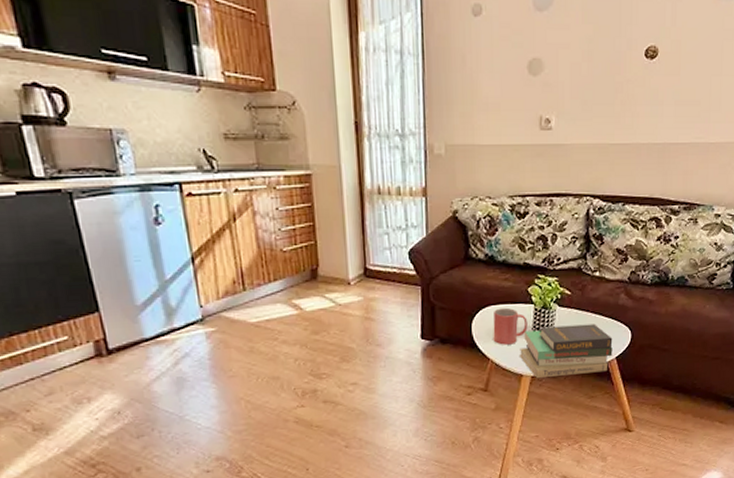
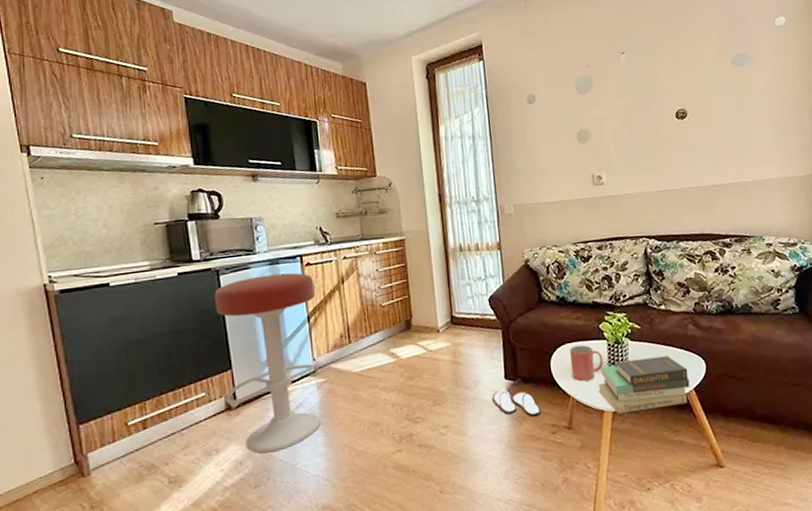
bar stool: none [68,203,212,404] -> present [214,272,321,454]
slippers: none [406,350,458,377] -> present [492,390,541,416]

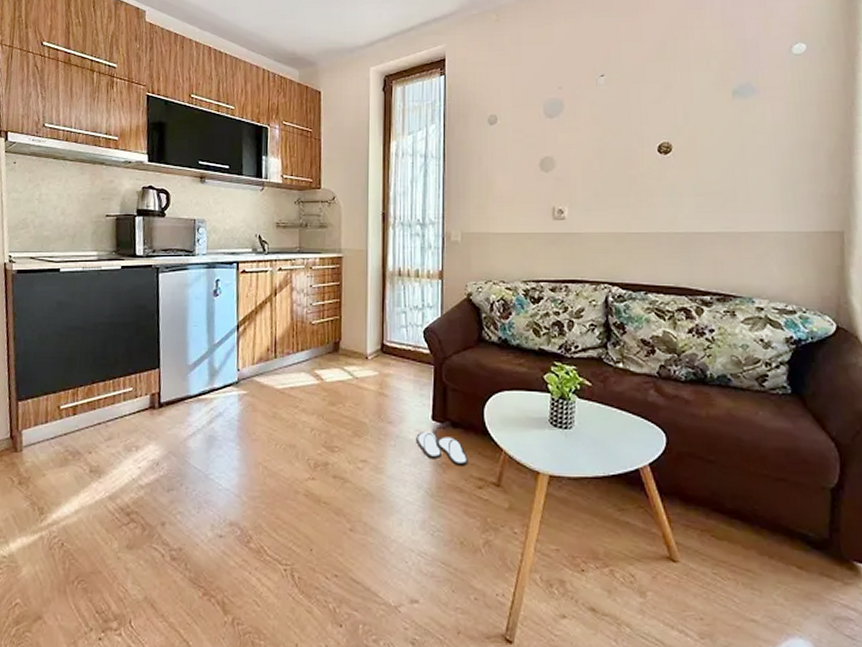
bar stool: present [214,272,321,454] -> none [151,278,248,458]
mug: present [569,344,603,382] -> none [506,394,544,436]
books: present [598,355,690,414] -> none [536,420,645,480]

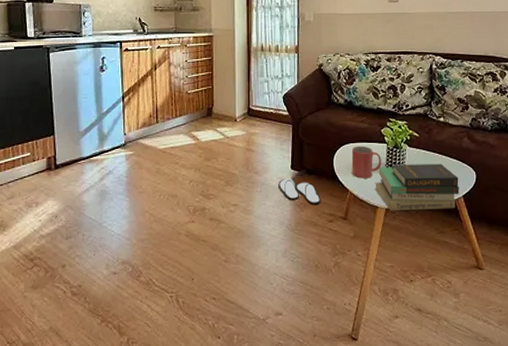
mug: none [506,394,544,436] -> present [351,145,382,179]
books: none [536,420,645,480] -> present [375,163,459,211]

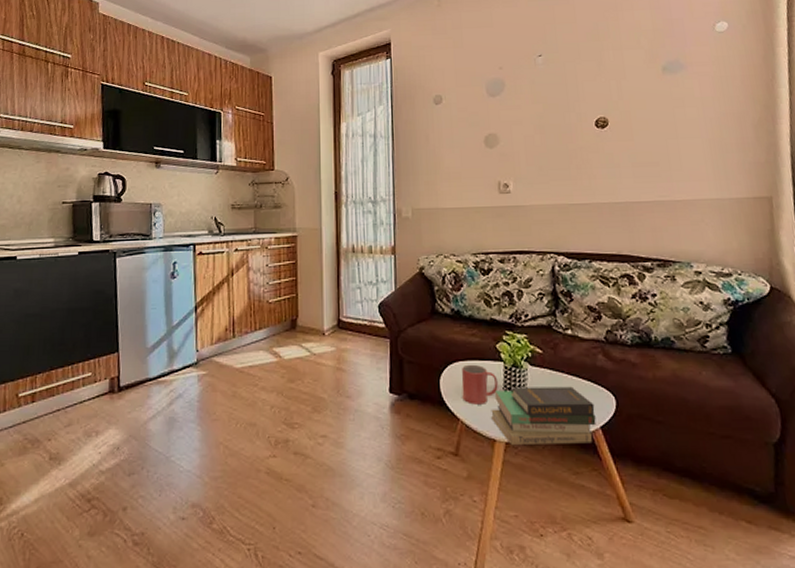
slippers: present [278,179,321,204] -> none [375,404,426,436]

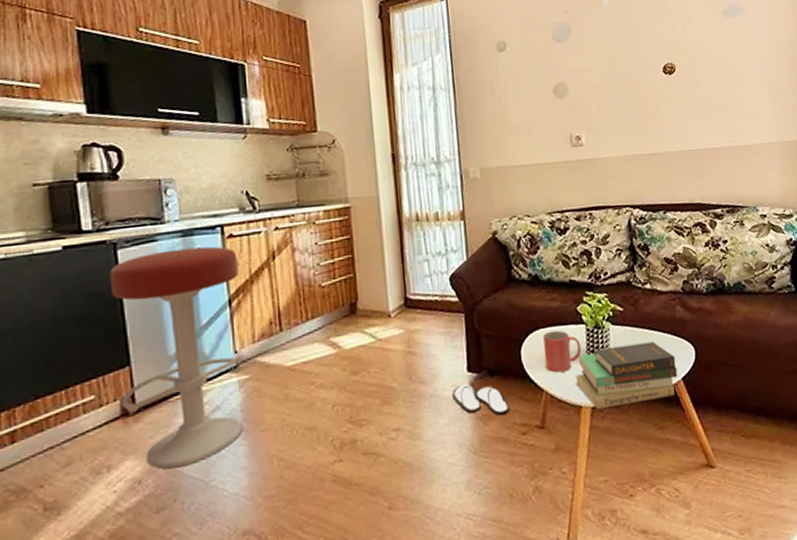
bar stool: none [109,260,205,441] -> present [109,246,243,469]
slippers: none [375,404,426,436] -> present [452,384,510,415]

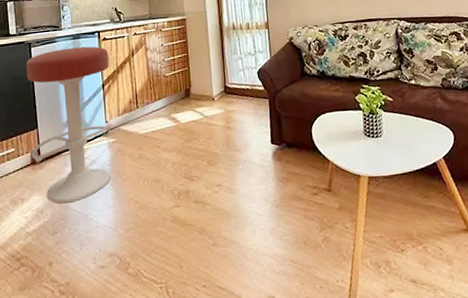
slippers: present [452,384,510,415] -> none [260,154,304,178]
mug: present [543,330,581,373] -> none [329,114,360,148]
books: present [575,341,678,410] -> none [355,126,440,179]

